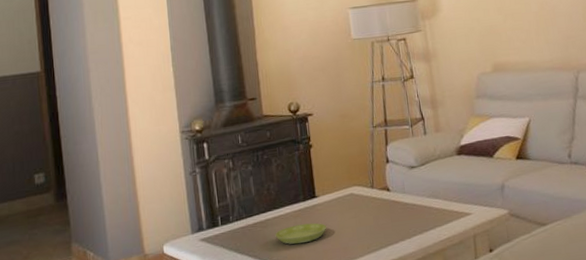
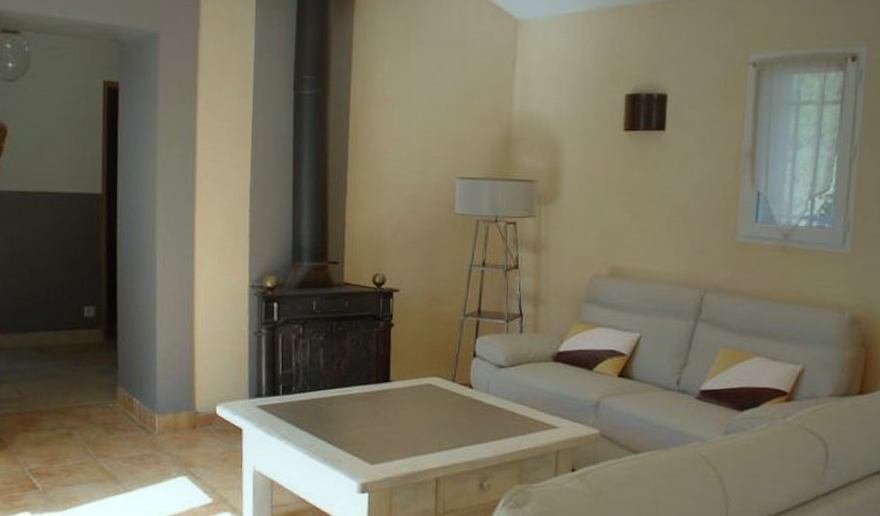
saucer: present [275,222,327,245] -> none [339,408,398,429]

